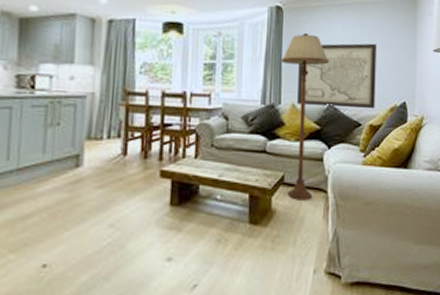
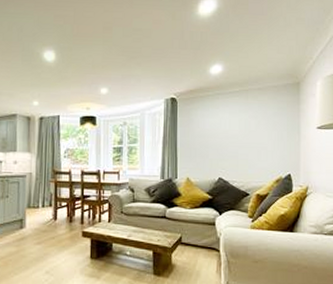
floor lamp: present [281,32,330,200] -> none [177,118,219,257]
wall art: present [297,43,376,109] -> none [191,124,262,181]

